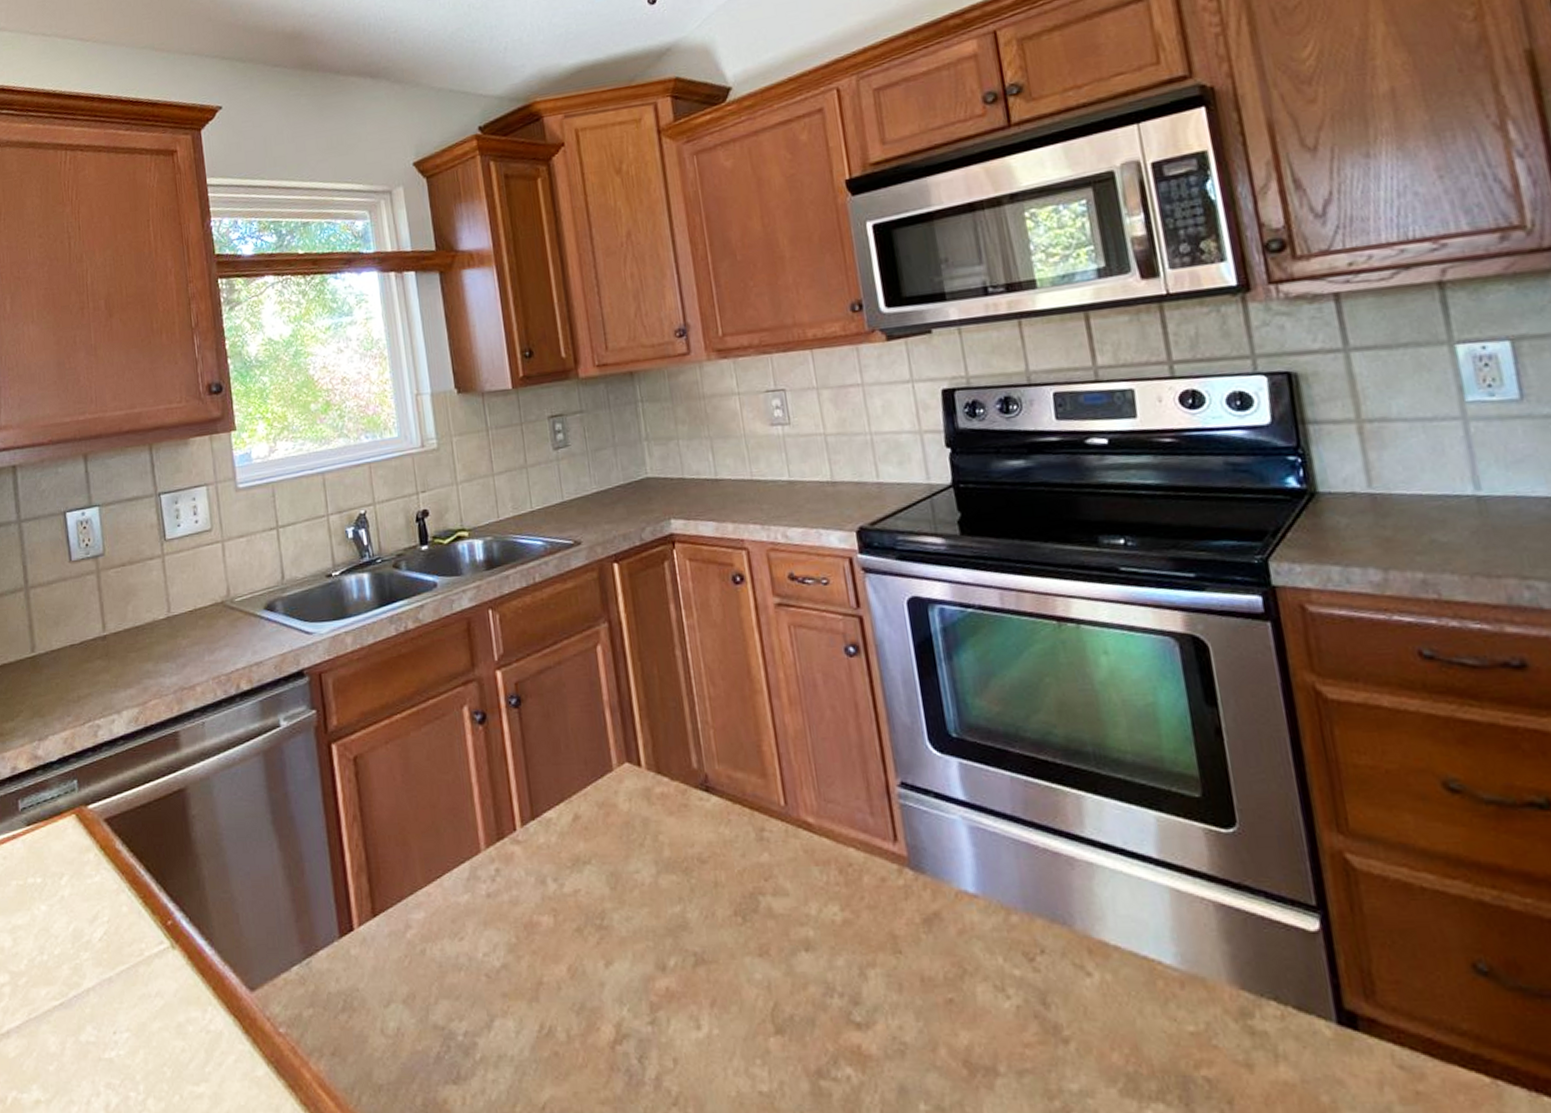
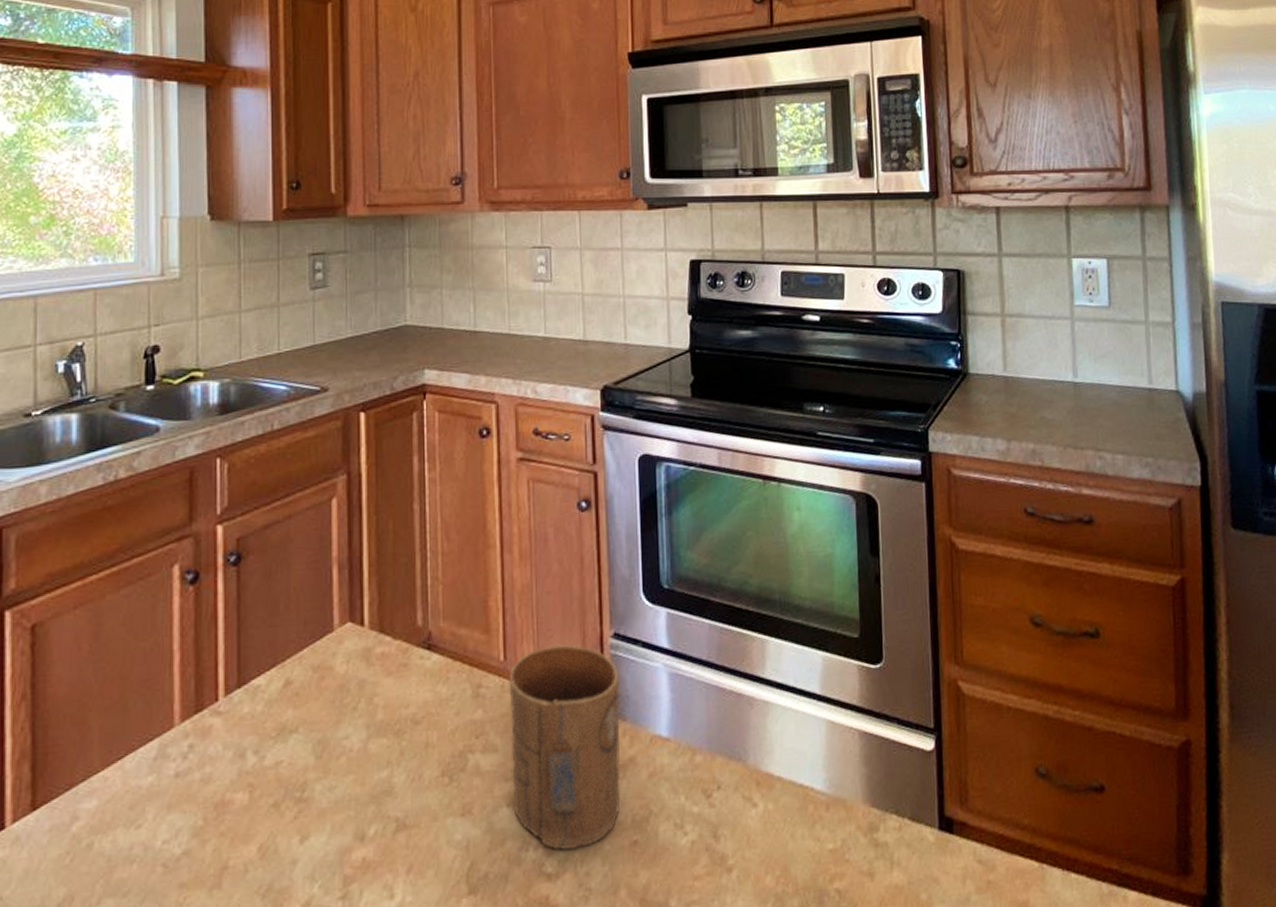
cup: none [791,791,929,1000] -> present [509,644,621,850]

